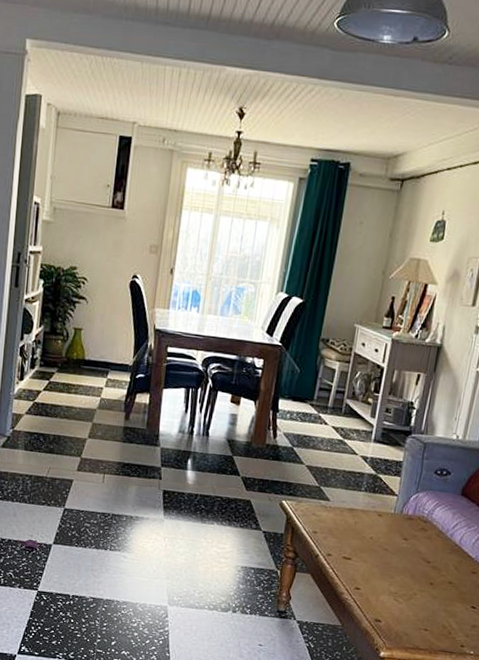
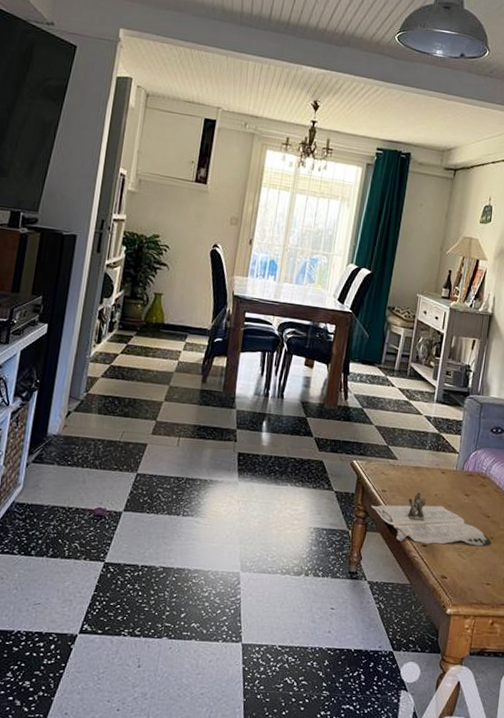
magazine: none [300,535,432,592] -> present [370,492,492,547]

